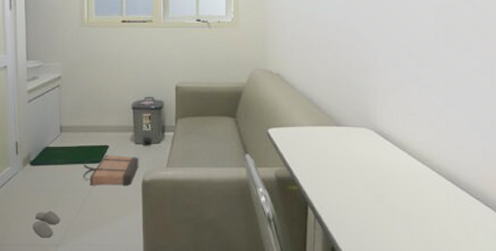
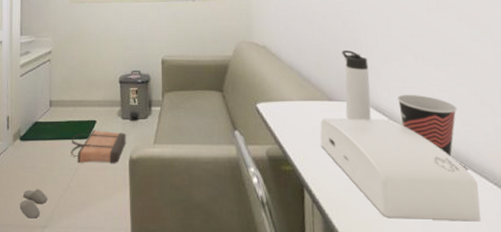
tissue dispenser: none [326,142,463,231] -> present [320,118,481,222]
thermos bottle: none [352,79,376,144] -> present [341,50,371,120]
cup: none [399,120,453,176] -> present [397,94,458,157]

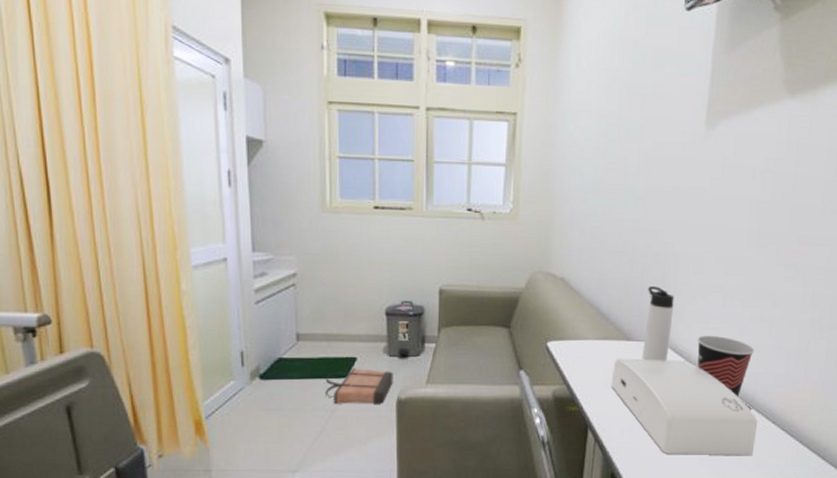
slippers: present [20,188,47,219] -> none [264,431,297,463]

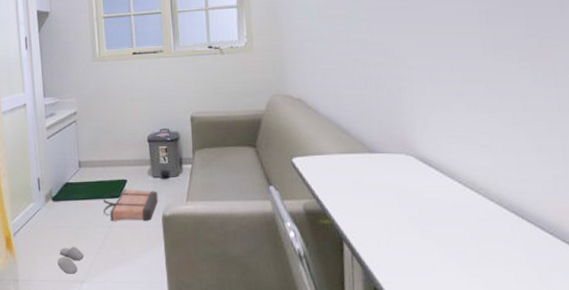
slippers: none [264,431,297,463] -> present [57,246,83,274]
tissue dispenser: present [611,358,758,456] -> none [360,170,533,271]
thermos bottle: present [642,286,675,361] -> none [384,100,416,172]
cup: present [697,335,755,397] -> none [445,143,513,207]

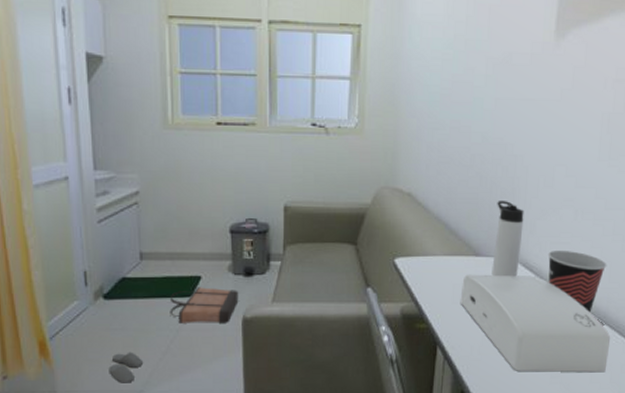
tissue dispenser: none [360,170,533,271] -> present [460,274,611,373]
thermos bottle: none [384,100,416,172] -> present [491,201,524,277]
cup: none [445,143,513,207] -> present [548,250,607,313]

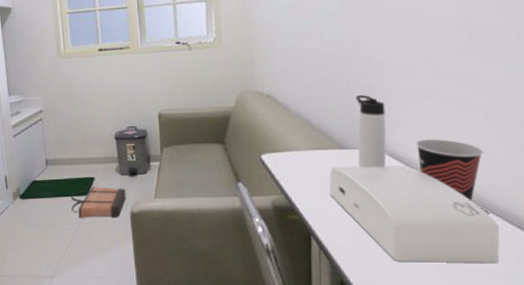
slippers: present [108,352,143,383] -> none [26,242,52,270]

